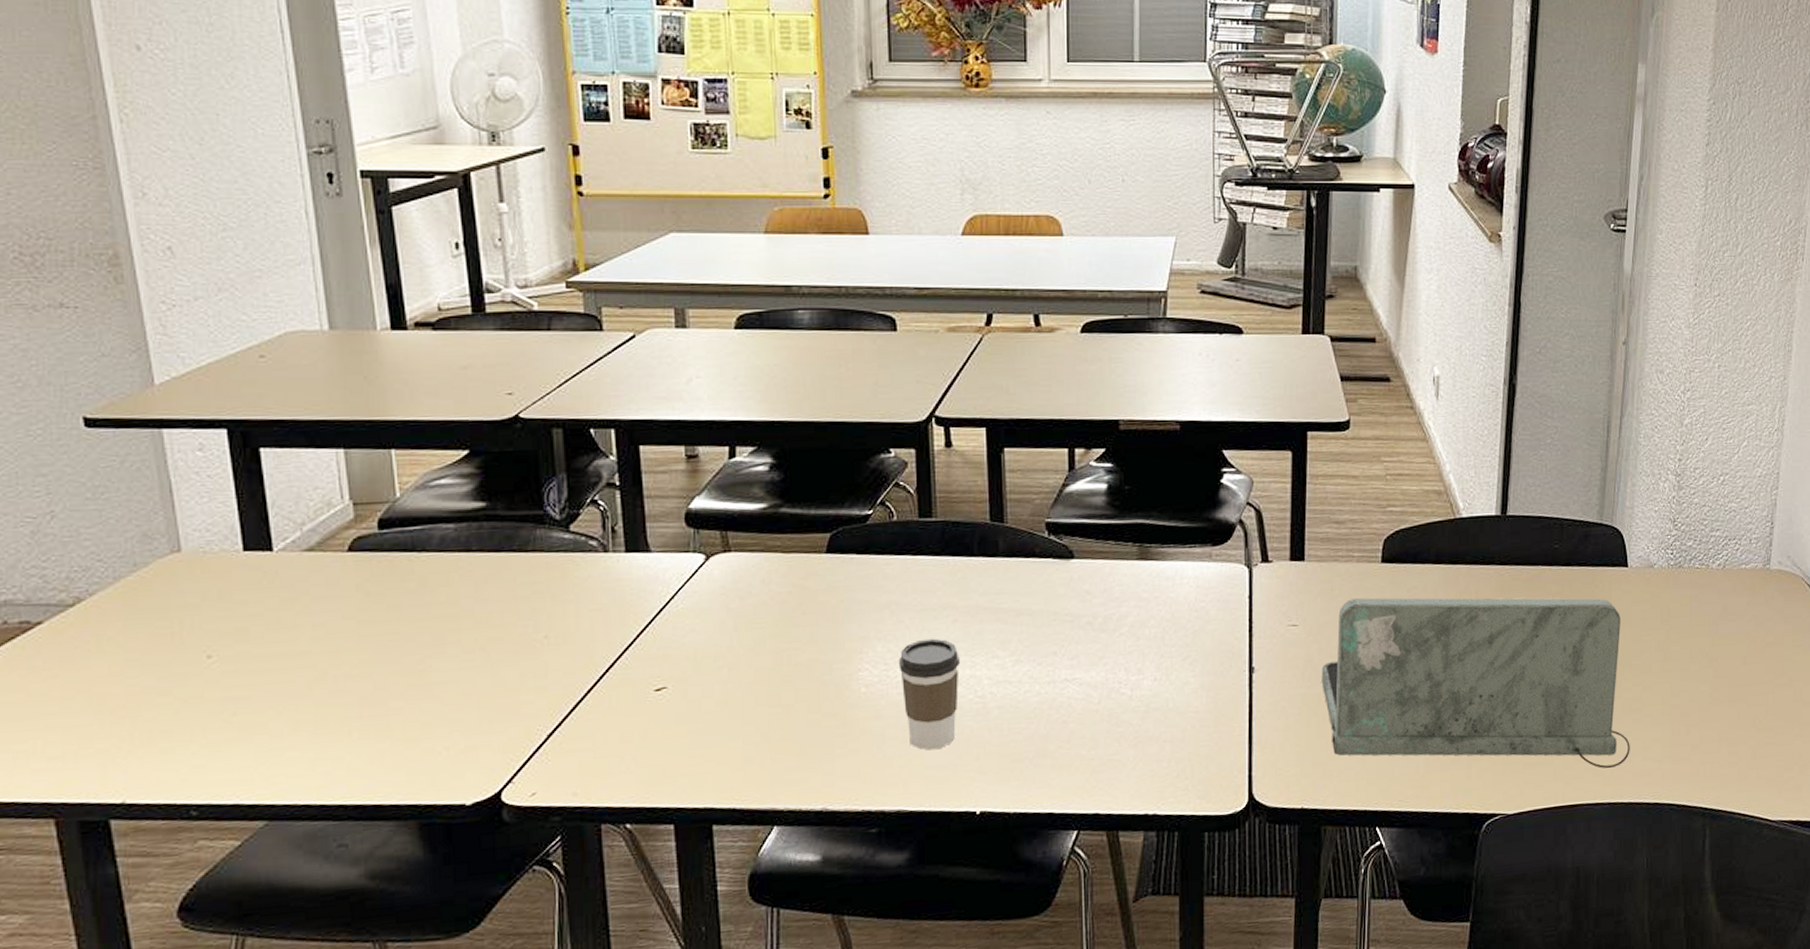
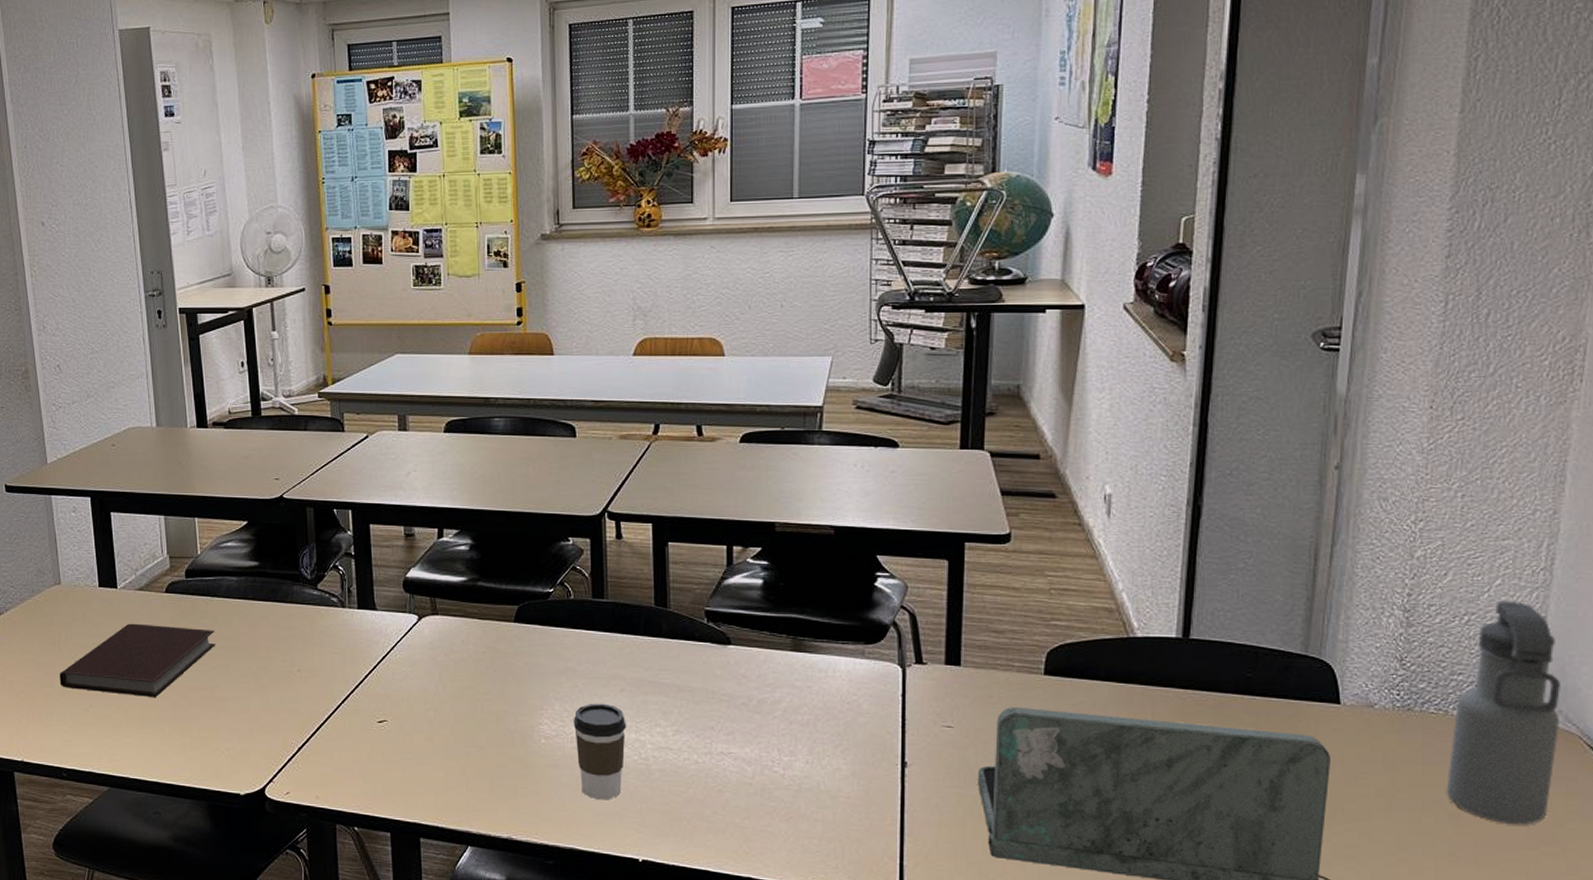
notebook: none [182,595,427,695] -> present [59,623,217,698]
water bottle: none [1707,460,1789,663] -> present [1446,600,1560,825]

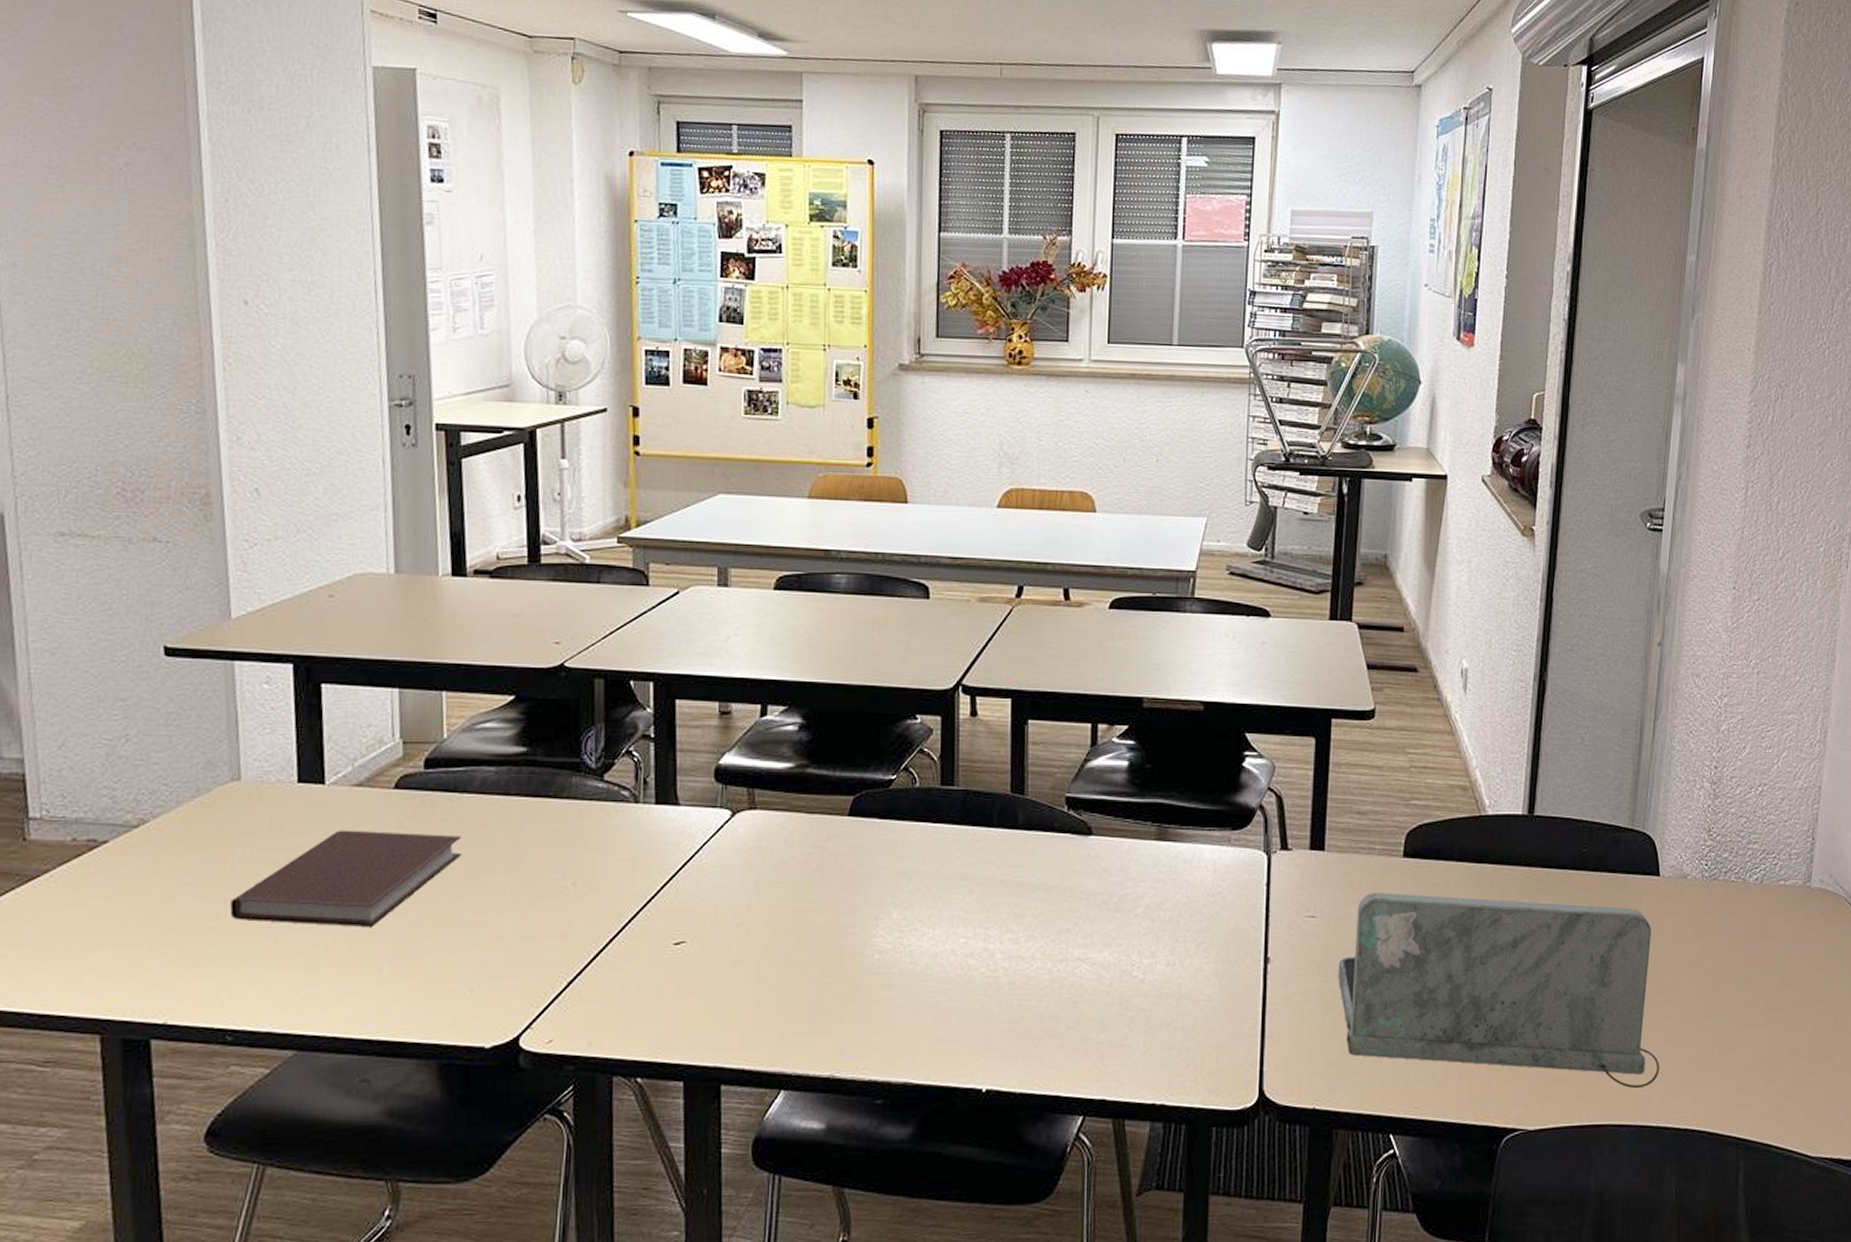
coffee cup: present [573,703,627,800] -> none [913,908,975,1023]
water bottle: present [1446,600,1560,825] -> none [1743,771,1831,986]

